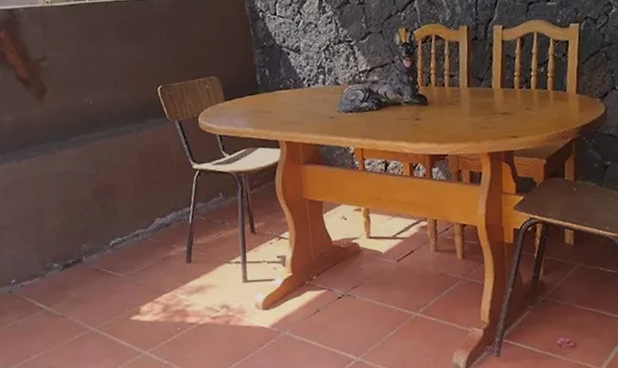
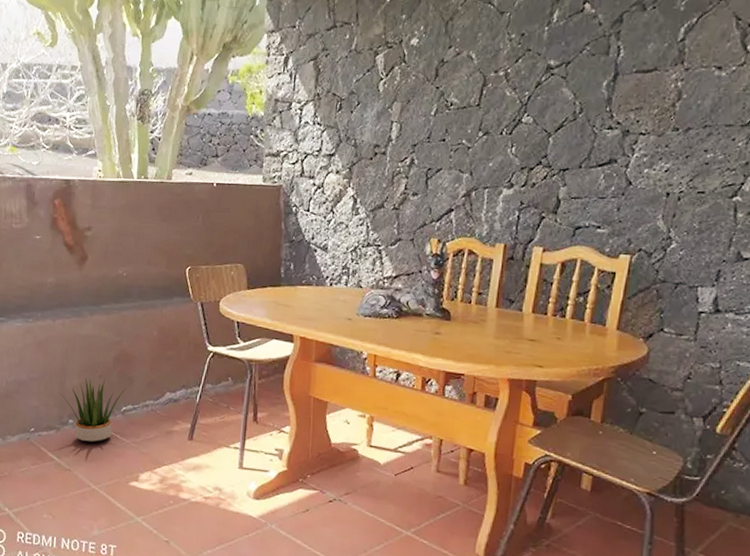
potted plant: none [36,214,113,284] -> present [58,377,127,443]

